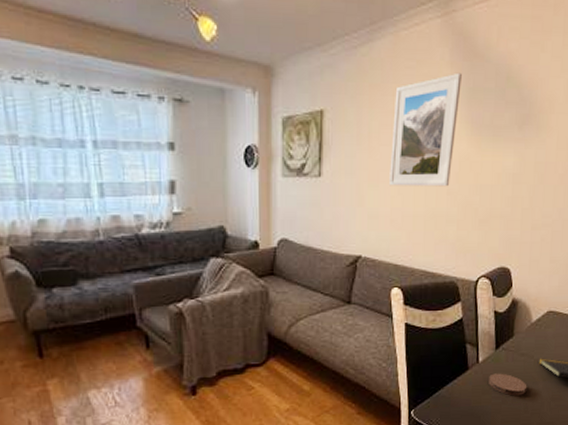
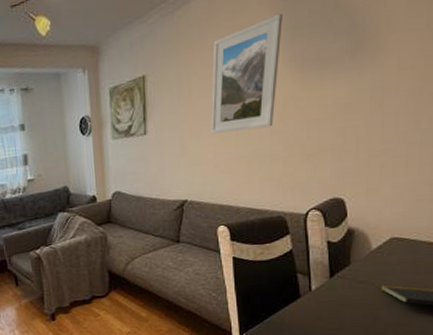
coaster: present [489,373,527,396] -> none [323,300,368,322]

